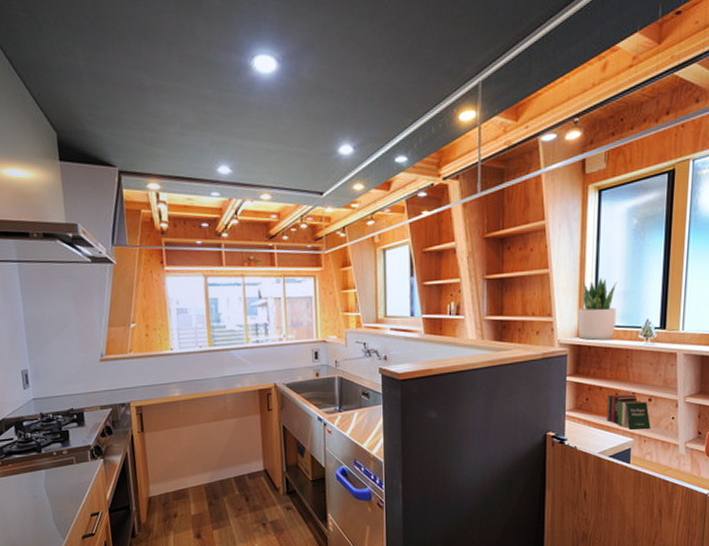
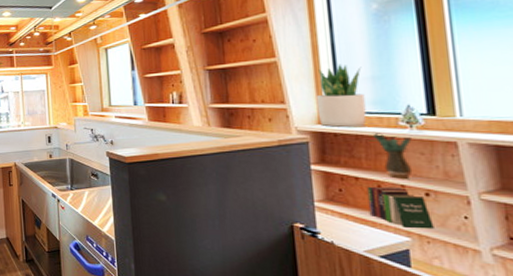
vase: none [617,344,646,387] -> present [372,131,413,179]

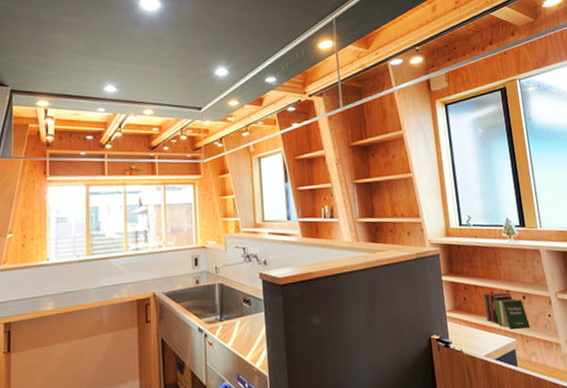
planter: present [316,64,367,128] -> none [443,181,480,240]
vase: present [372,131,413,179] -> none [485,242,514,285]

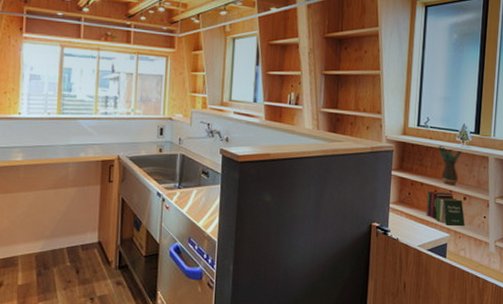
vase: none [485,242,514,285] -> present [437,144,462,185]

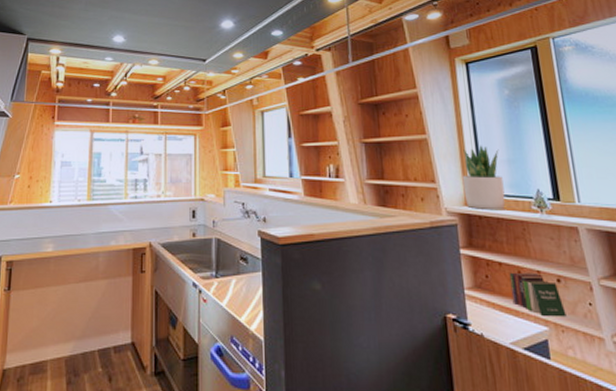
planter: none [403,83,439,140] -> present [462,145,505,211]
vase: present [437,144,462,185] -> none [511,215,546,264]

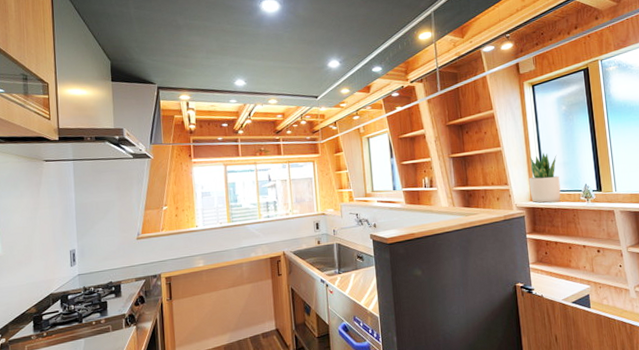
books: present [509,272,566,317] -> none [562,247,603,279]

